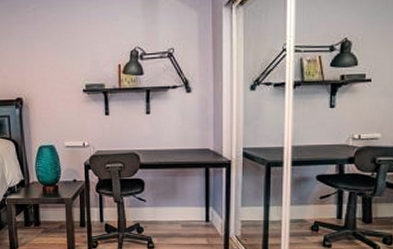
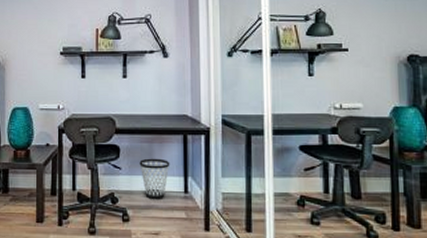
wastebasket: none [163,191,193,228] -> present [139,158,170,199]

